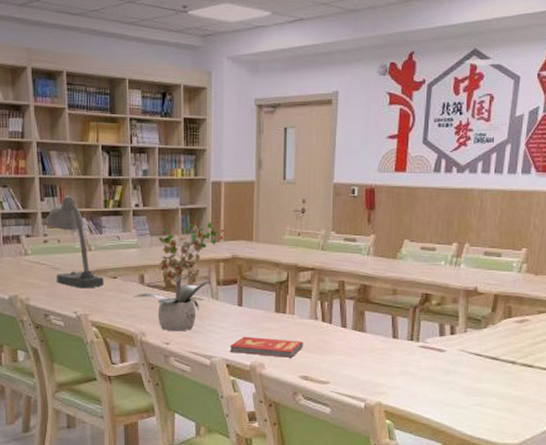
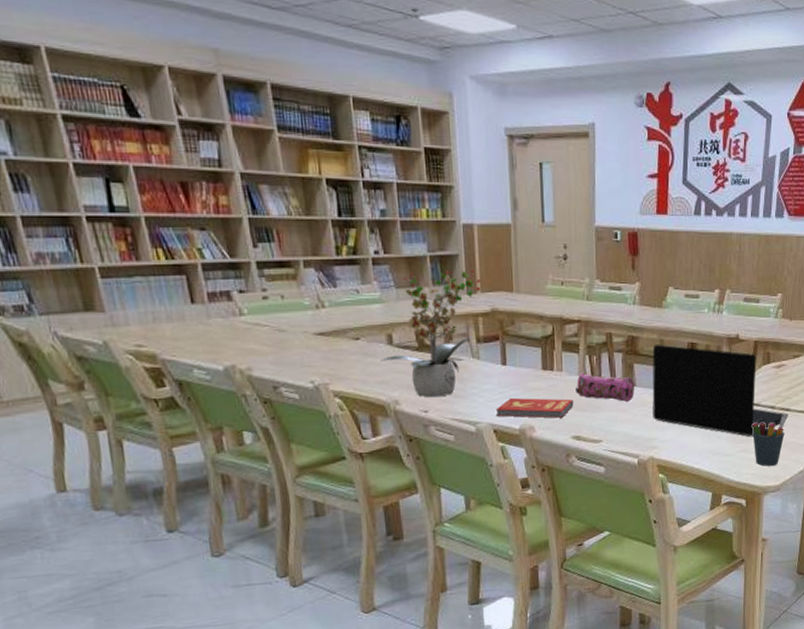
desk lamp: present [46,196,104,289] -> none [262,241,344,353]
pencil case: none [306,316,364,347] -> present [576,372,634,402]
laptop: none [382,293,531,390] -> present [652,344,788,437]
pen holder: none [489,370,528,423] -> present [752,414,786,466]

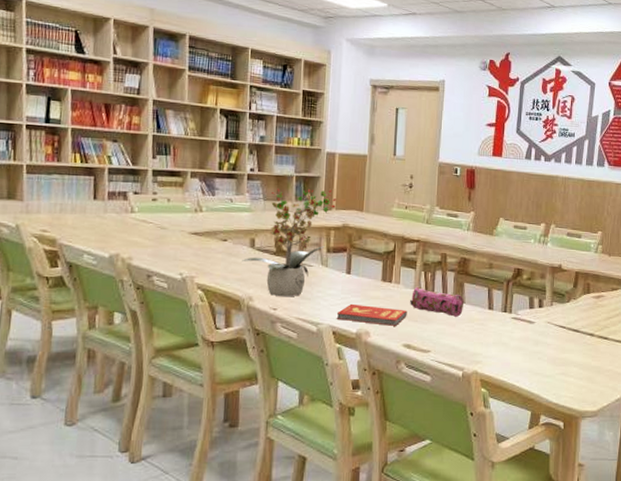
laptop: present [652,344,788,437] -> none [479,267,606,360]
pen holder: present [752,414,786,466] -> none [572,342,604,391]

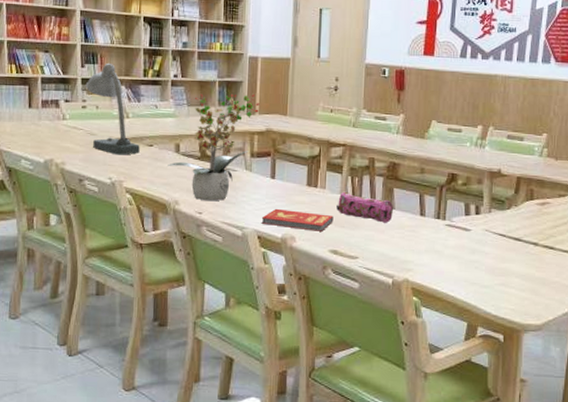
desk lamp: none [156,155,213,250] -> present [85,64,140,155]

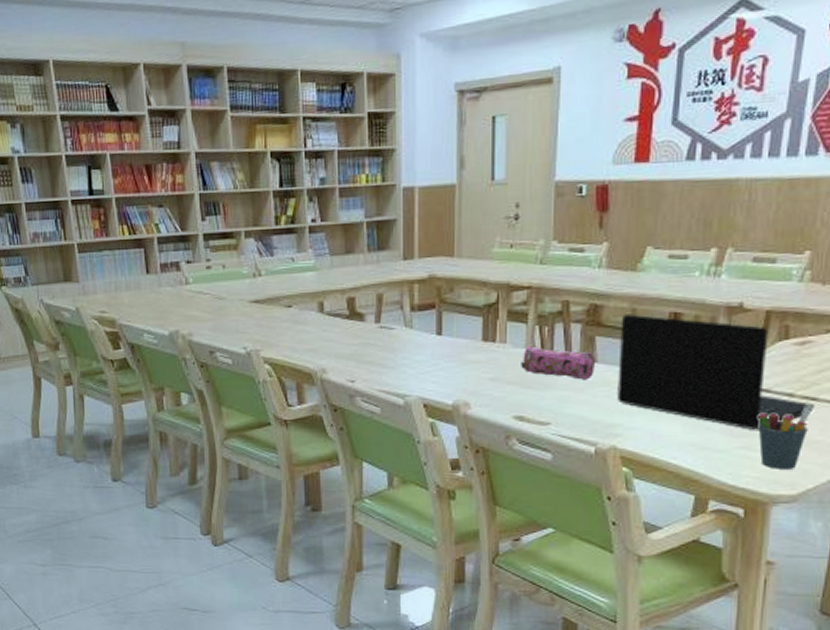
desk lamp: present [85,64,140,155] -> none [208,213,277,320]
potted plant: present [167,94,259,202] -> none [310,234,418,367]
book: present [261,208,334,232] -> none [427,370,518,395]
laptop: none [410,172,552,271] -> present [617,314,815,430]
pen holder: none [513,252,550,304] -> present [758,404,811,469]

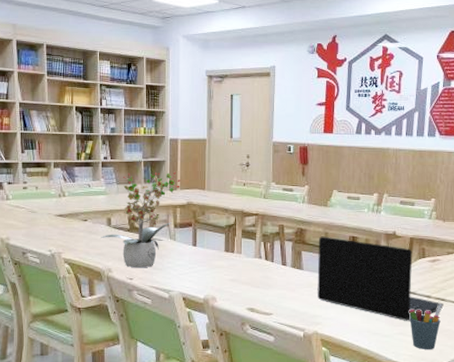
potted plant: none [310,234,418,367] -> present [101,172,180,268]
pencil case: present [521,344,595,380] -> none [252,255,302,282]

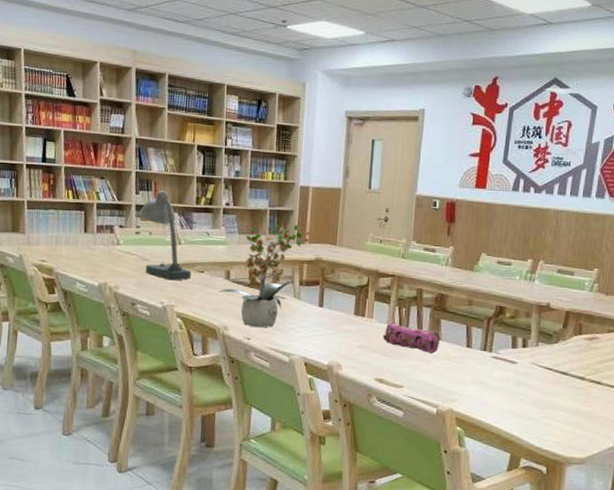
desk lamp: none [25,149,76,230] -> present [139,191,191,281]
pencil case: none [252,255,302,282] -> present [383,321,440,354]
laptop: present [317,236,444,321] -> none [455,304,599,404]
pen holder: present [409,303,442,350] -> none [558,386,596,437]

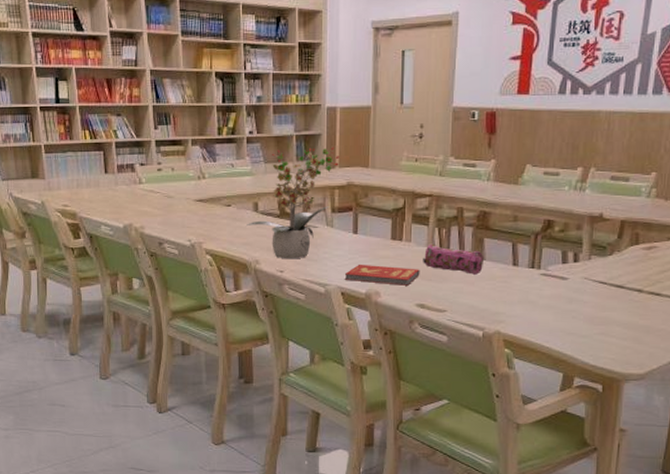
desk lamp: present [139,191,191,281] -> none [159,124,218,217]
book: none [308,336,380,360] -> present [344,264,420,286]

